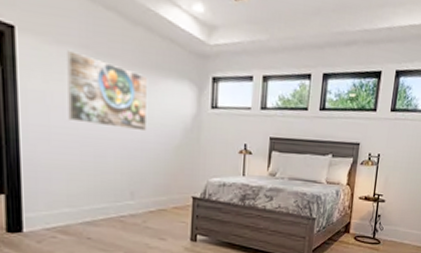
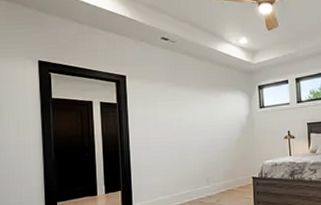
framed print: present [67,49,148,132] -> none [159,84,215,133]

